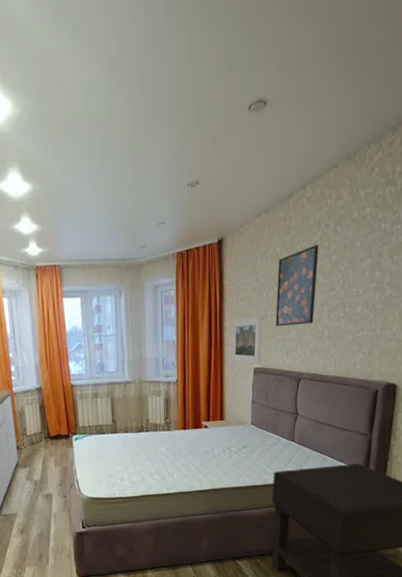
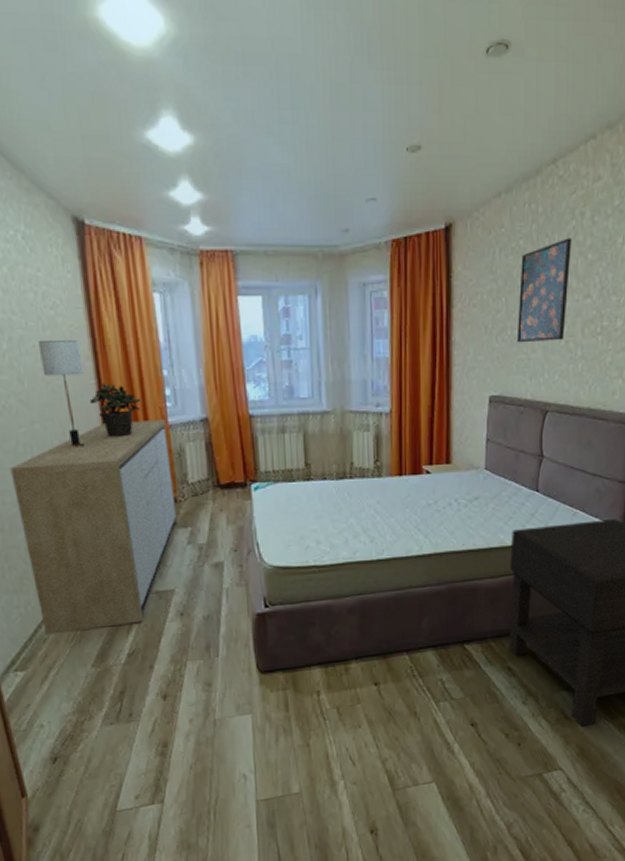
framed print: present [231,316,262,364] -> none [460,328,500,391]

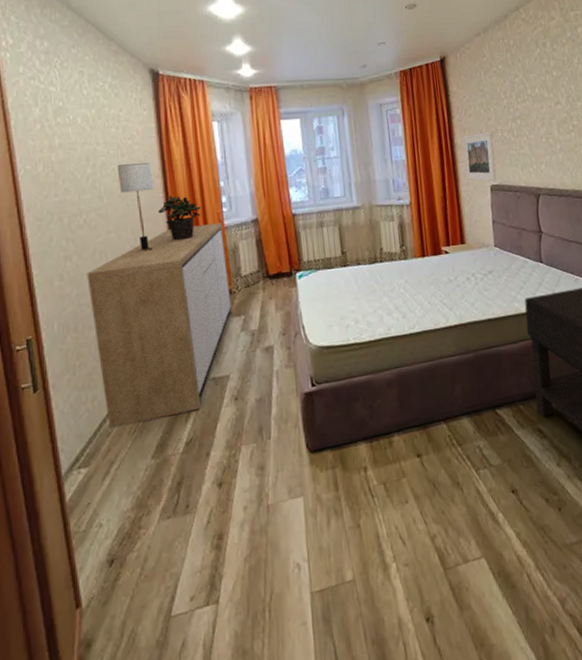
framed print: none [460,328,500,391] -> present [463,131,497,181]
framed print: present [516,238,572,343] -> none [502,61,545,142]

